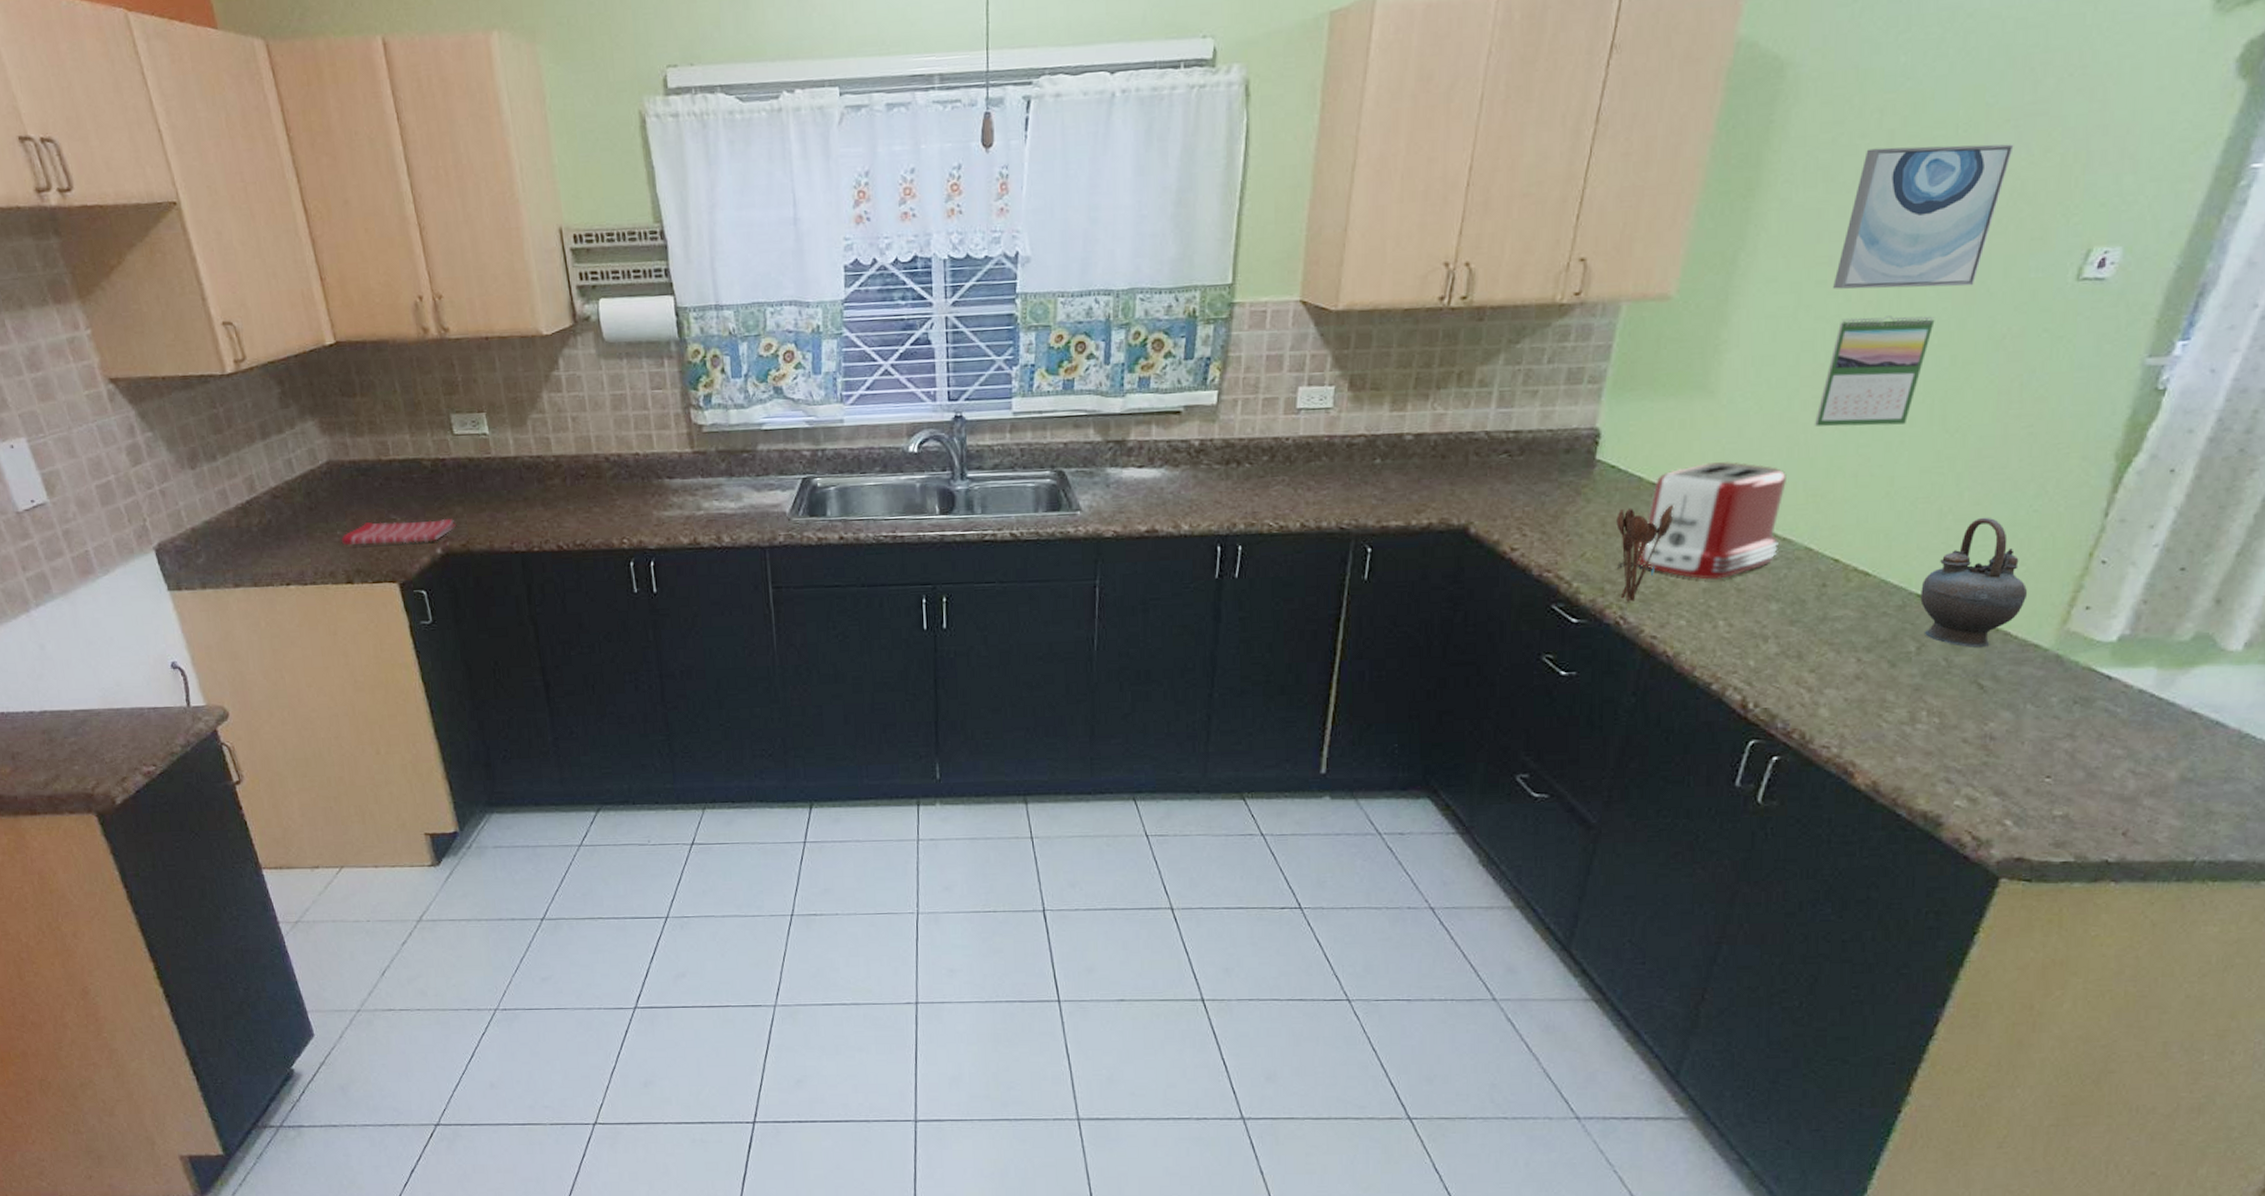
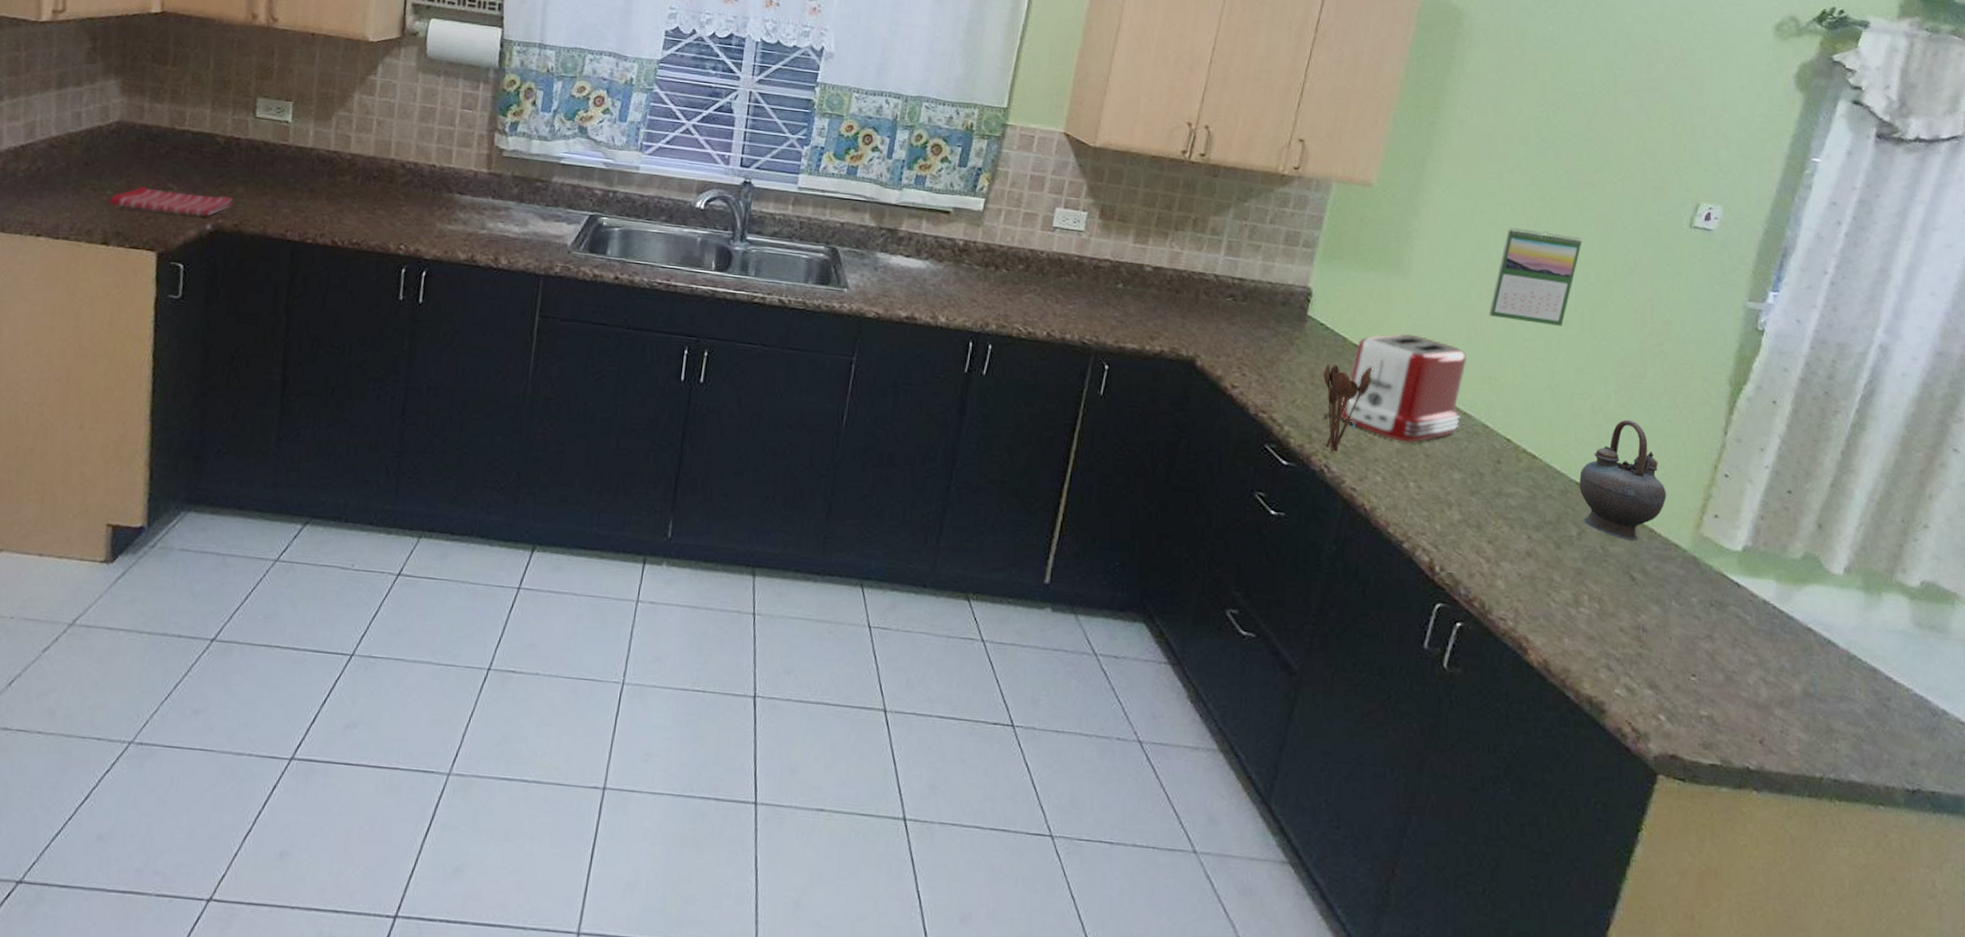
wall art: present [1833,144,2014,289] -> none [1502,92,1637,218]

